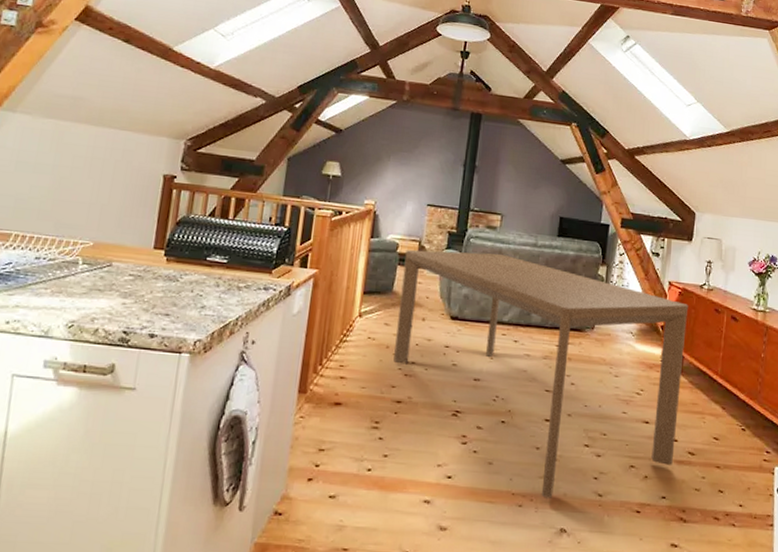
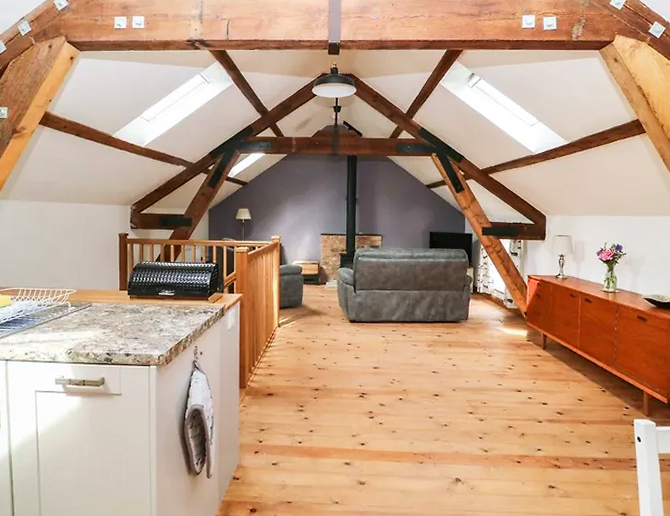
dining table: present [393,249,689,498] -> none [308,267,547,456]

